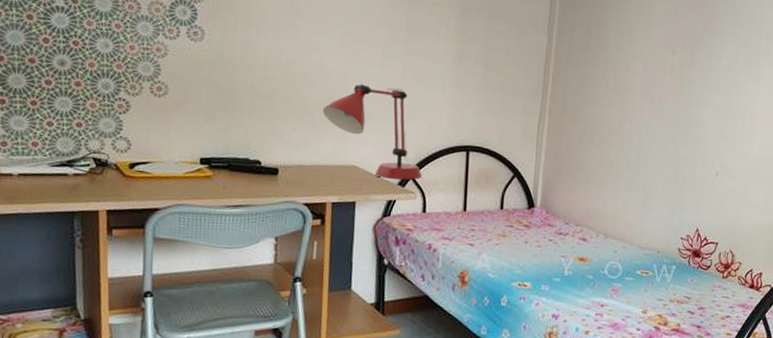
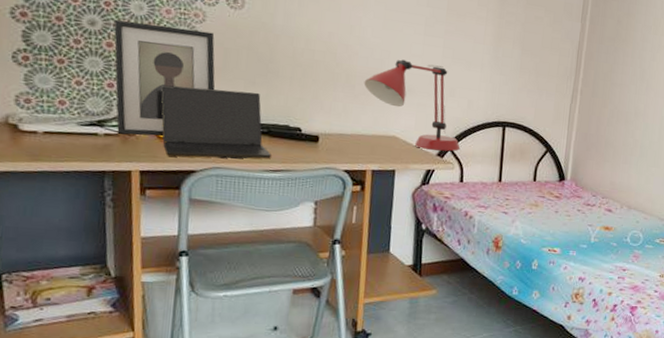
picture frame: none [82,59,177,175] -> present [114,20,216,137]
laptop: none [125,122,232,195] -> present [160,85,271,159]

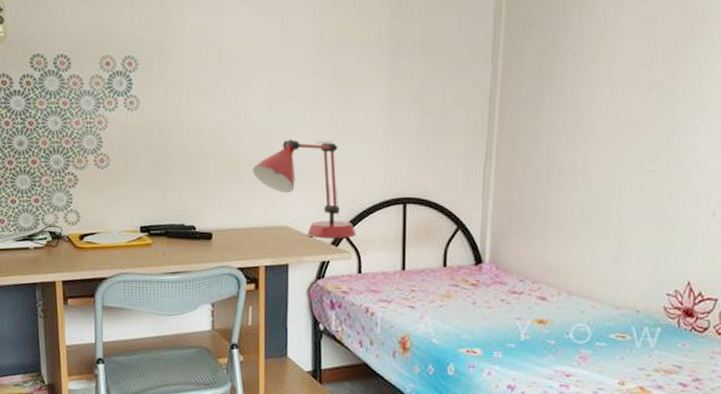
picture frame: present [114,20,216,137] -> none [37,137,119,248]
laptop: present [160,85,271,159] -> none [75,193,170,265]

